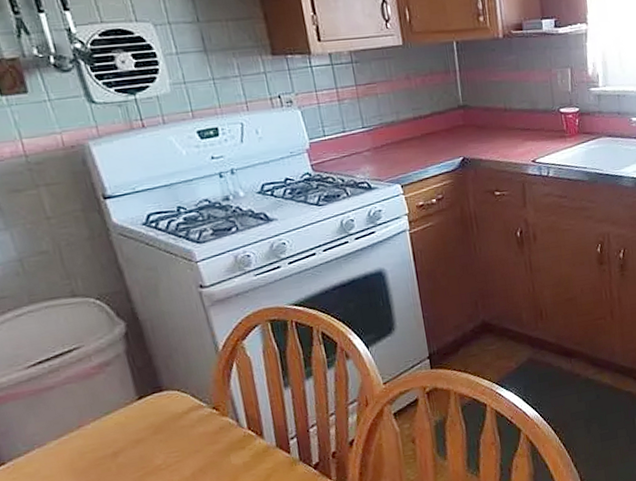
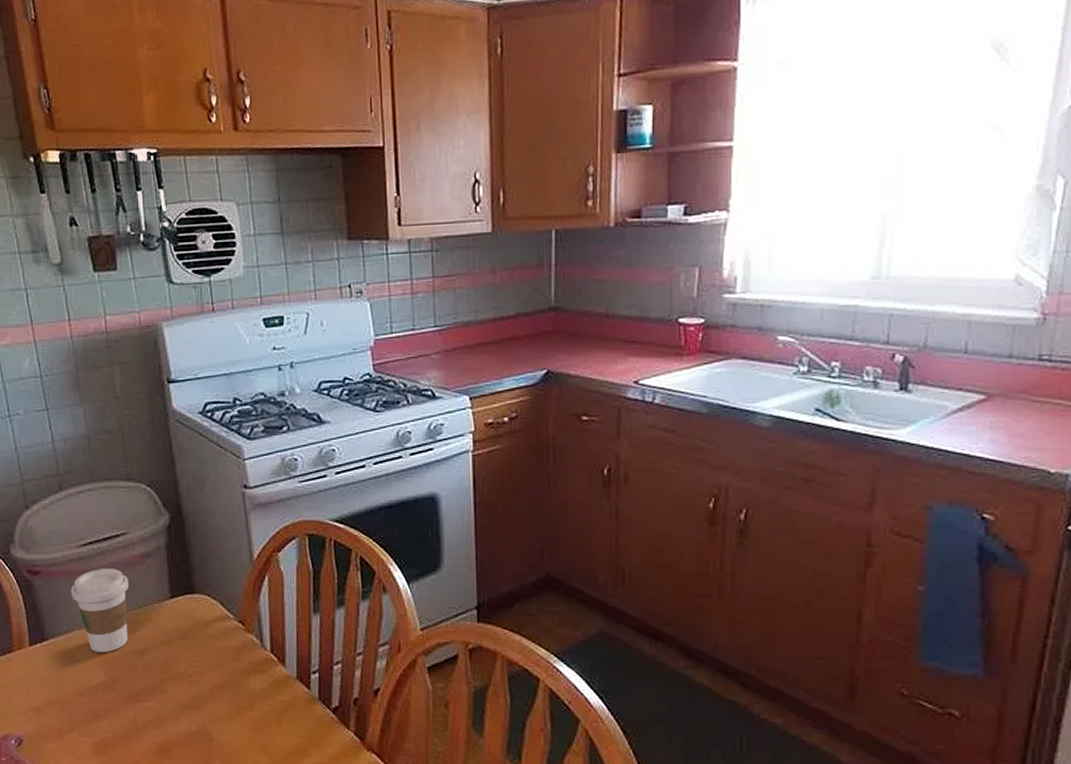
coffee cup: none [23,382,97,465] -> present [71,569,129,652]

